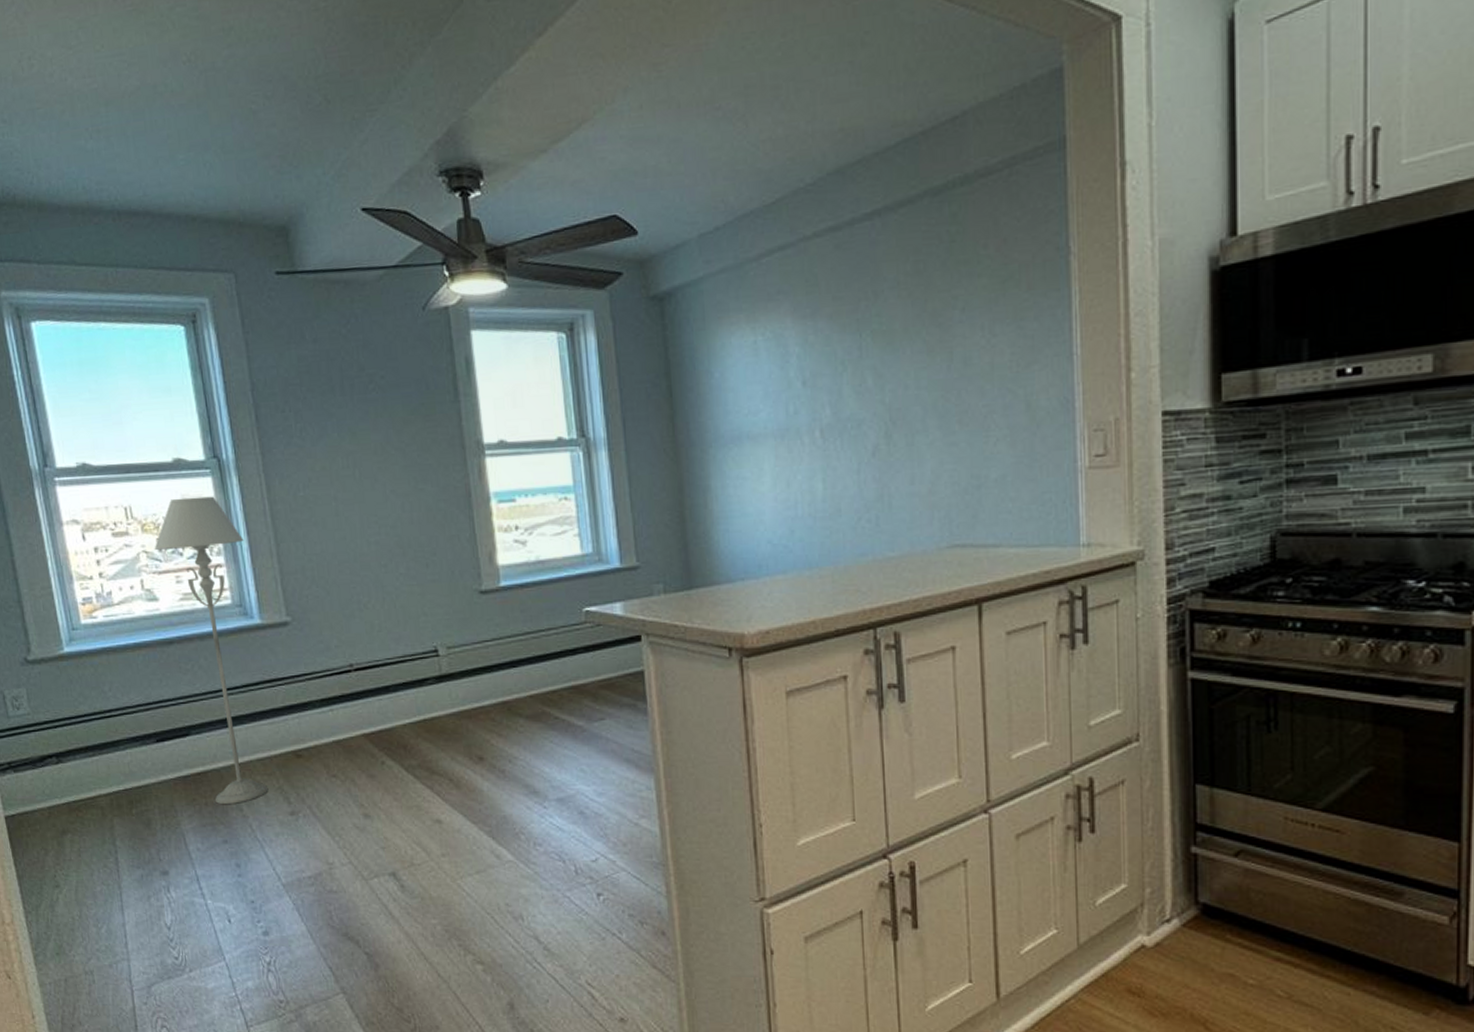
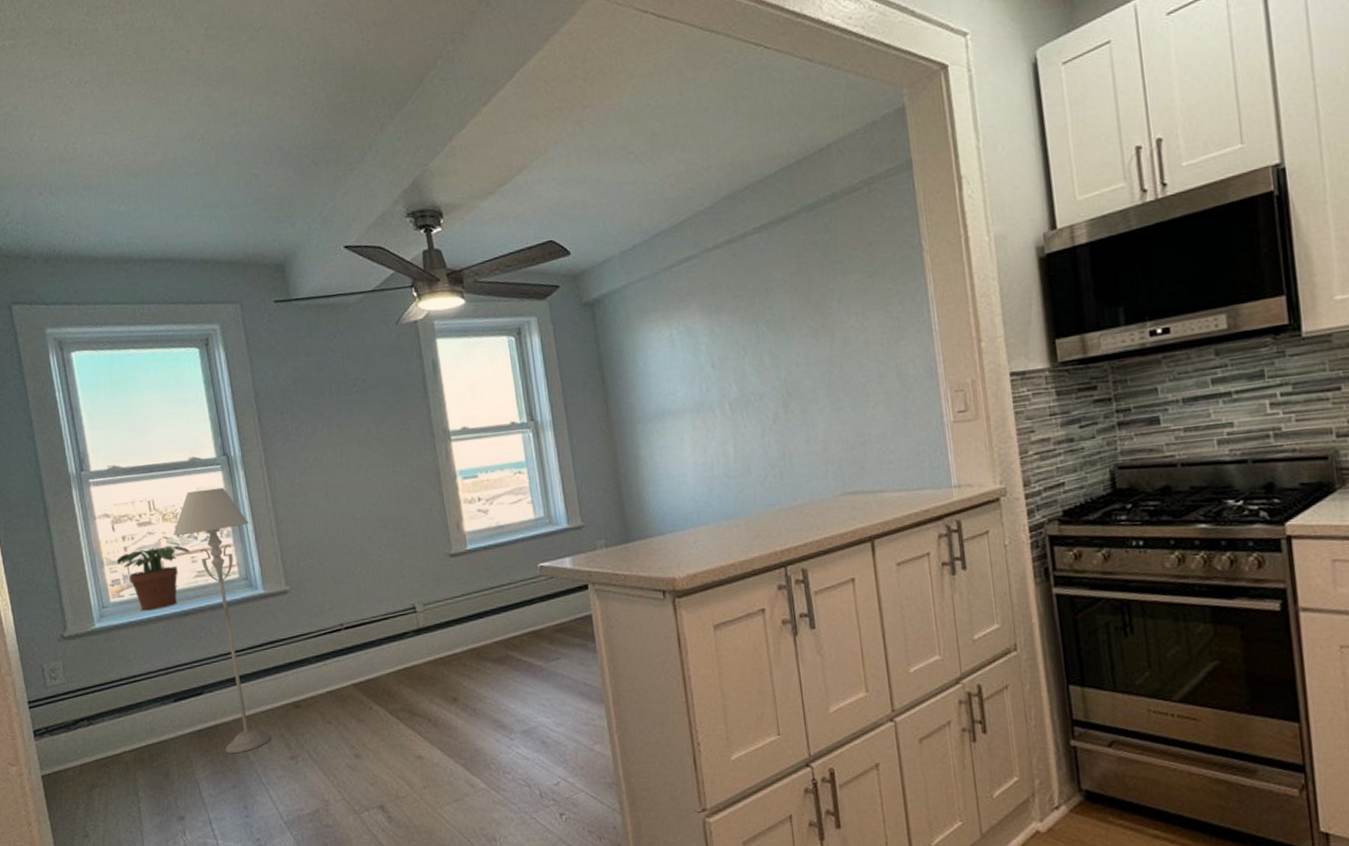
potted plant: none [87,561,174,637] -> present [116,545,190,612]

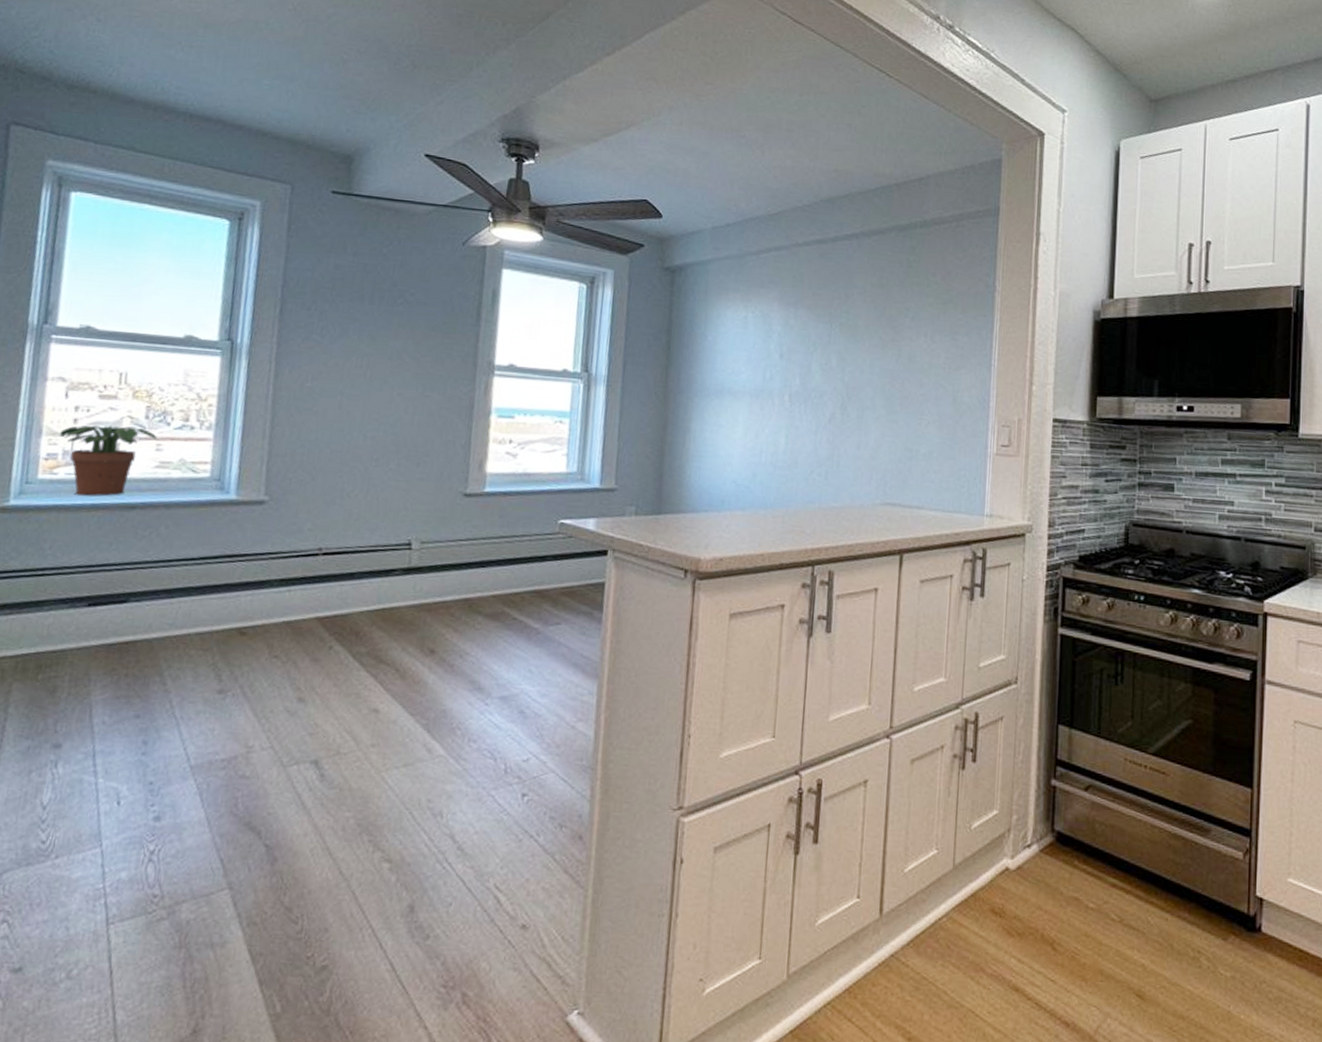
floor lamp: present [173,487,272,754] -> none [137,371,239,678]

